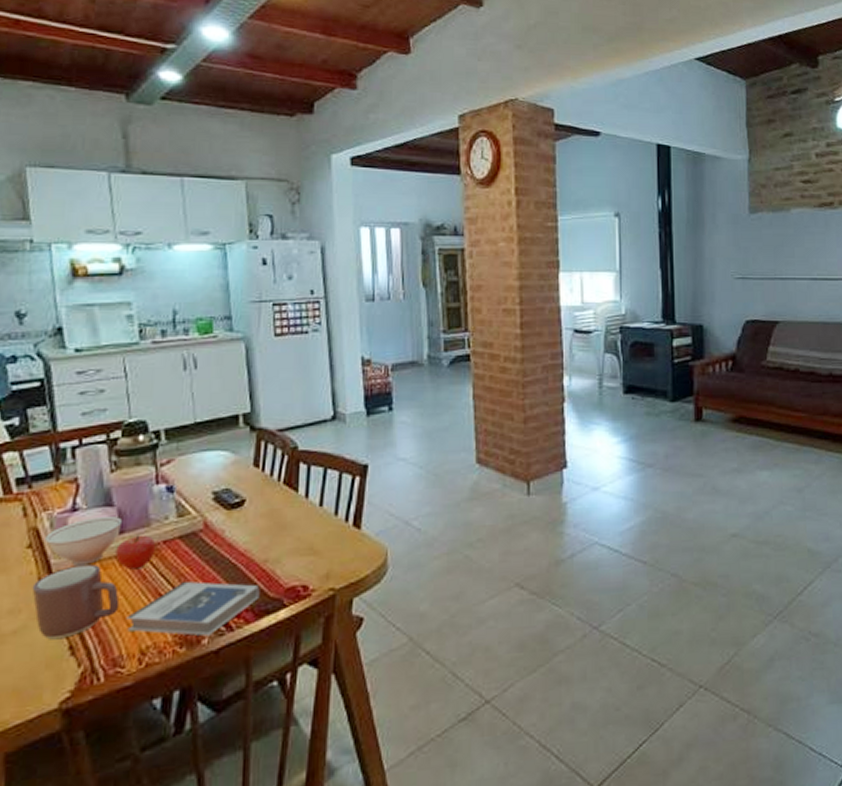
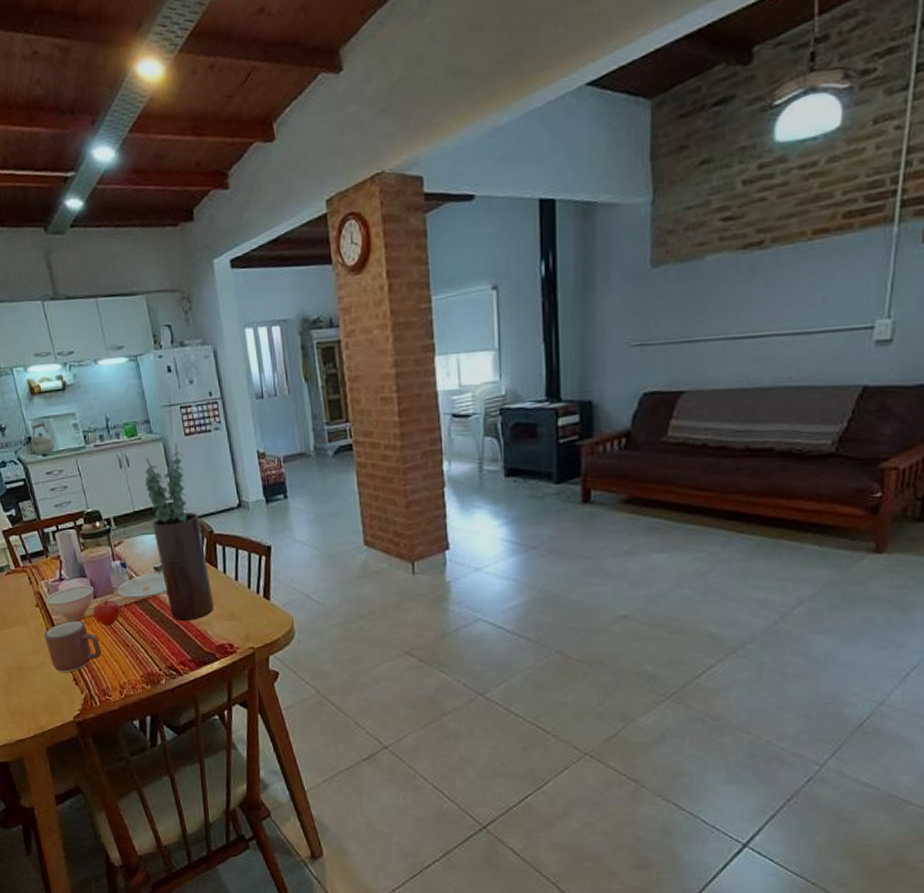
kettle: none [59,310,97,350] -> present [30,422,56,455]
hardback book: present [126,581,260,637] -> none [107,637,198,678]
plate: none [154,495,228,533] -> present [116,570,168,599]
vase: none [215,343,289,559] -> present [145,442,214,621]

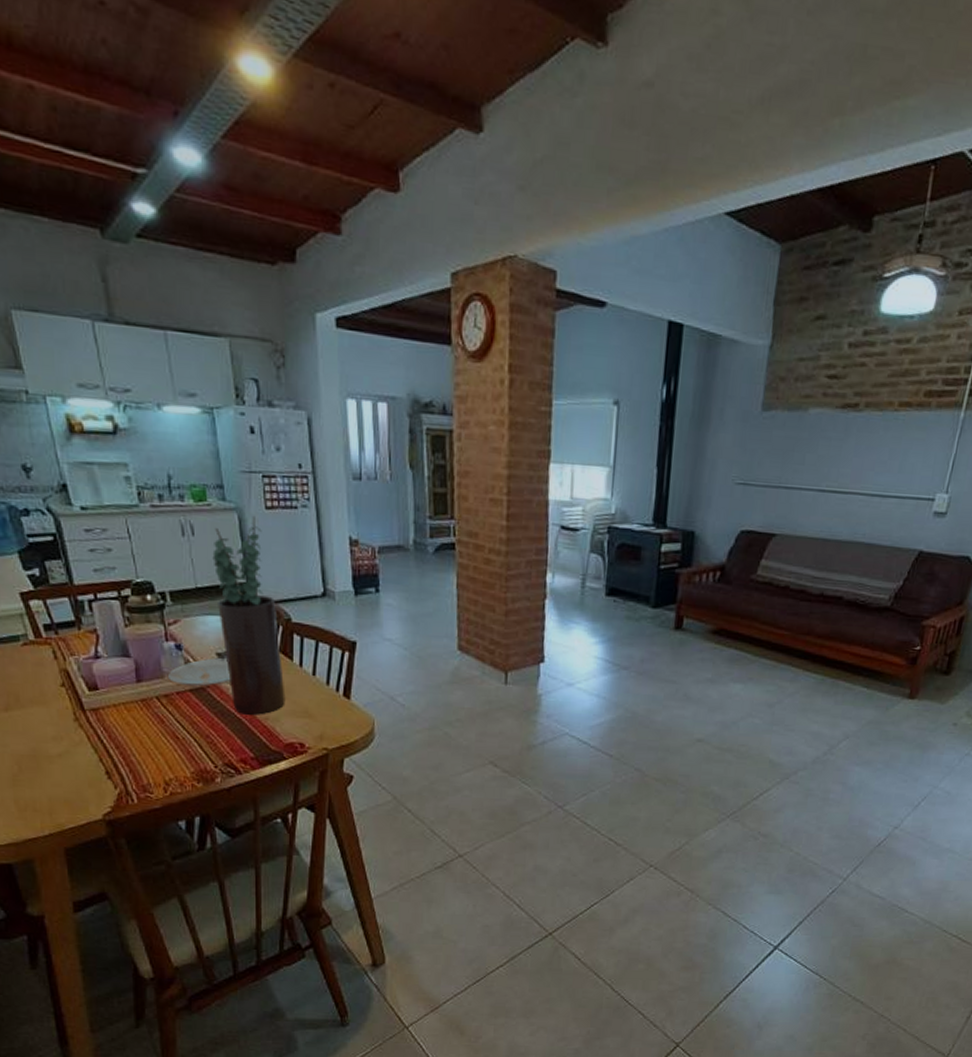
kettle: present [30,422,56,455] -> none [64,468,100,508]
mug: present [43,621,102,673] -> none [69,705,144,765]
bowl: present [46,584,95,621] -> none [75,665,140,706]
fruit: present [93,599,120,626] -> none [136,684,171,714]

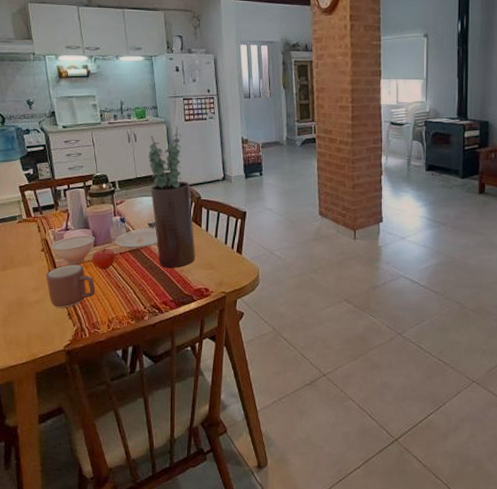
mug: none [69,705,144,765] -> present [45,264,96,309]
bowl: none [75,665,140,706] -> present [51,234,96,265]
fruit: none [136,684,171,714] -> present [92,248,116,270]

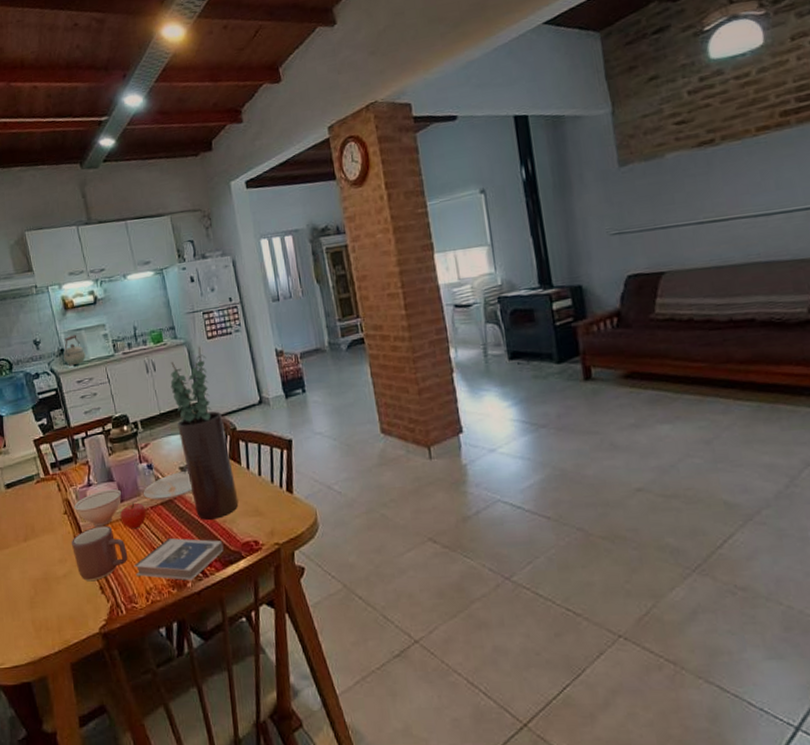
kettle: none [53,100,76,127] -> present [62,334,87,365]
hardback book: none [100,280,179,315] -> present [134,538,224,581]

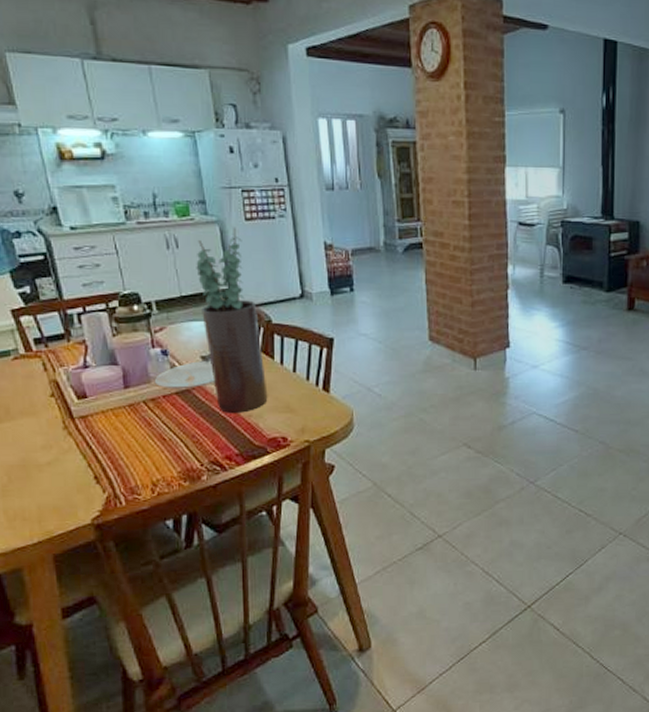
kettle: present [62,334,87,365] -> none [55,192,89,228]
mug: present [71,526,128,582] -> none [58,413,132,471]
bowl: present [74,488,122,527] -> none [64,373,128,413]
fruit: present [120,502,147,529] -> none [124,390,157,418]
hardback book: present [134,538,224,581] -> none [138,430,247,474]

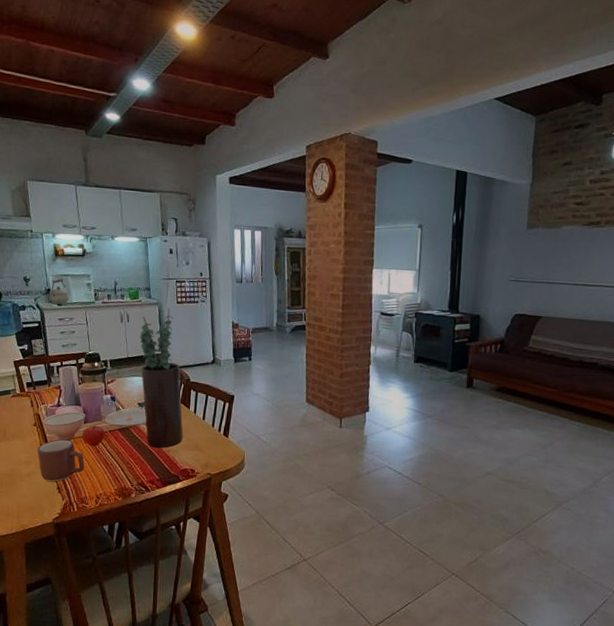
kettle: none [55,192,89,228] -> present [48,279,70,305]
mug: none [58,413,132,471] -> present [37,439,85,482]
bowl: none [64,373,128,413] -> present [43,411,86,440]
fruit: none [124,390,157,418] -> present [82,425,105,446]

